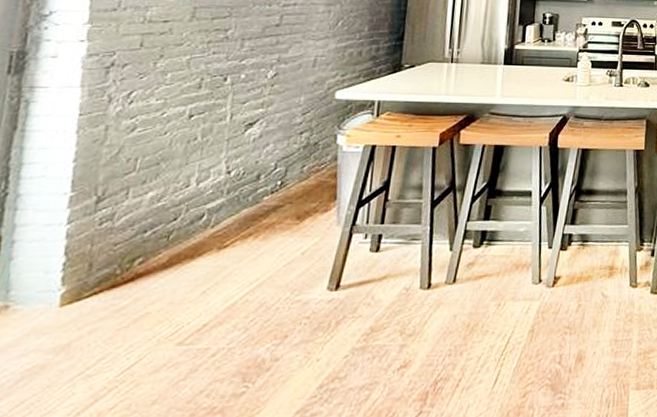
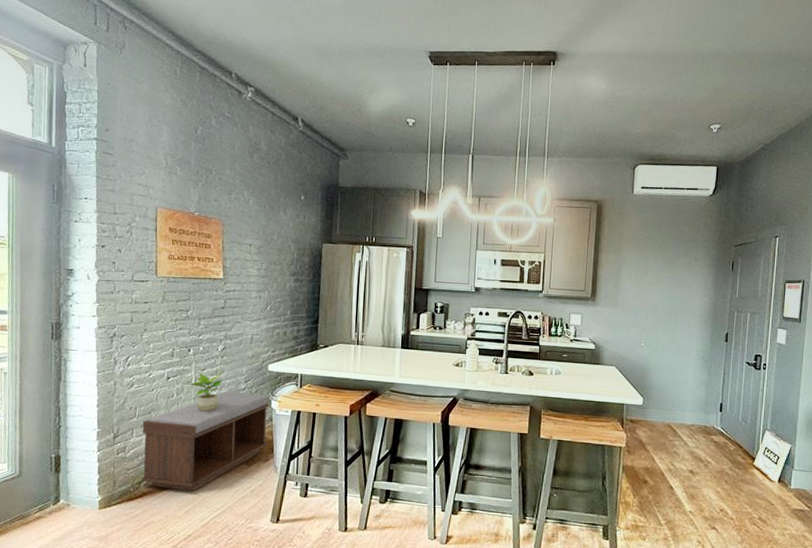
bench: none [135,128,335,264] -> present [141,392,270,491]
potted plant: none [215,105,271,156] -> present [185,373,223,412]

